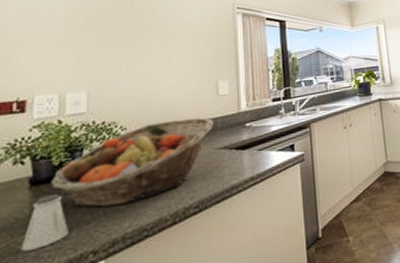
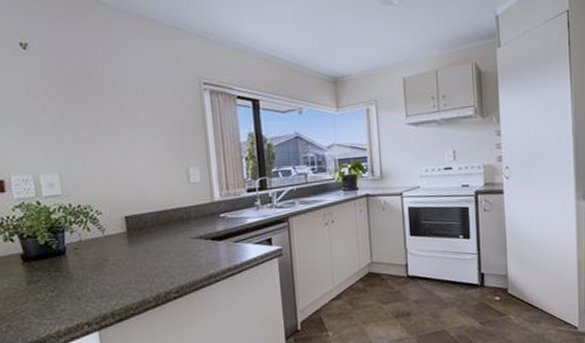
saltshaker: present [21,194,69,252] -> none [25,270,64,318]
fruit basket: present [51,117,214,208] -> none [41,205,188,286]

